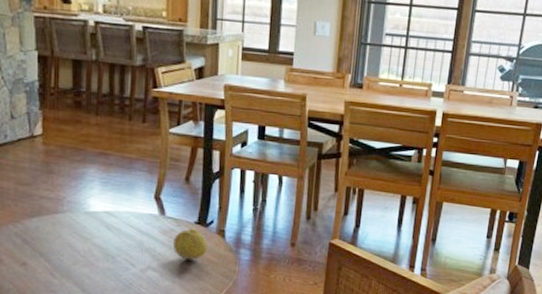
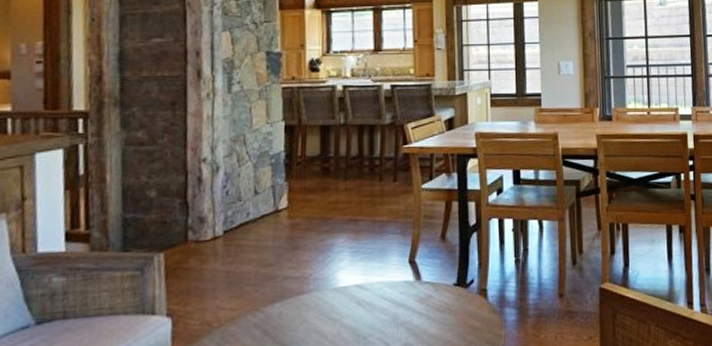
fruit: present [172,228,208,260] -> none [431,291,469,329]

